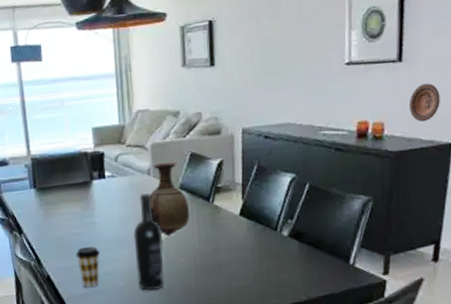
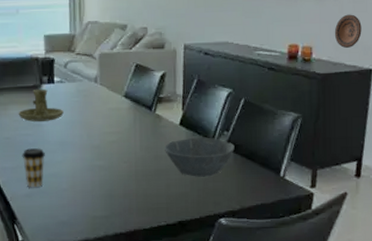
candle holder: none [69,185,117,220] -> present [18,89,64,122]
wine bottle: present [133,192,165,291] -> none [78,99,107,194]
vase: present [149,162,190,236] -> none [95,72,133,142]
bowl: none [224,226,300,269] -> present [165,137,235,177]

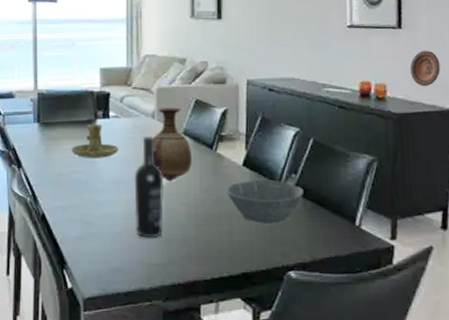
coffee cup: present [22,148,45,188] -> none [73,187,98,230]
wine bottle: none [78,99,107,194] -> present [134,135,164,238]
vase: none [95,72,133,142] -> present [152,108,193,182]

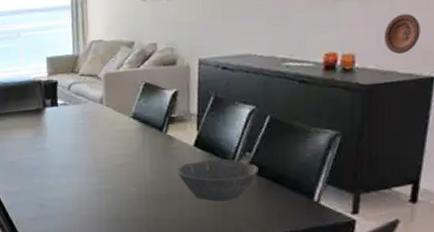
candle holder: present [71,124,119,158] -> none [22,113,68,145]
wine bottle: present [134,135,164,238] -> none [84,121,114,218]
vase: present [152,108,193,182] -> none [101,92,142,165]

